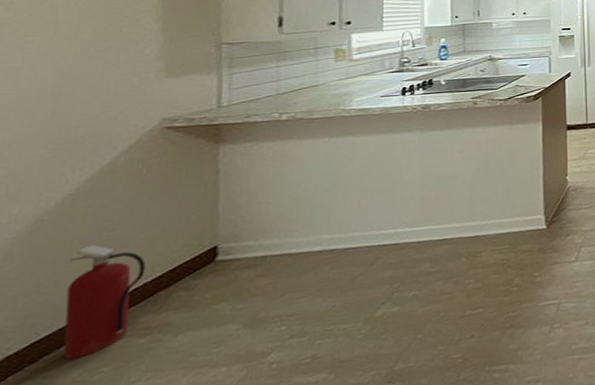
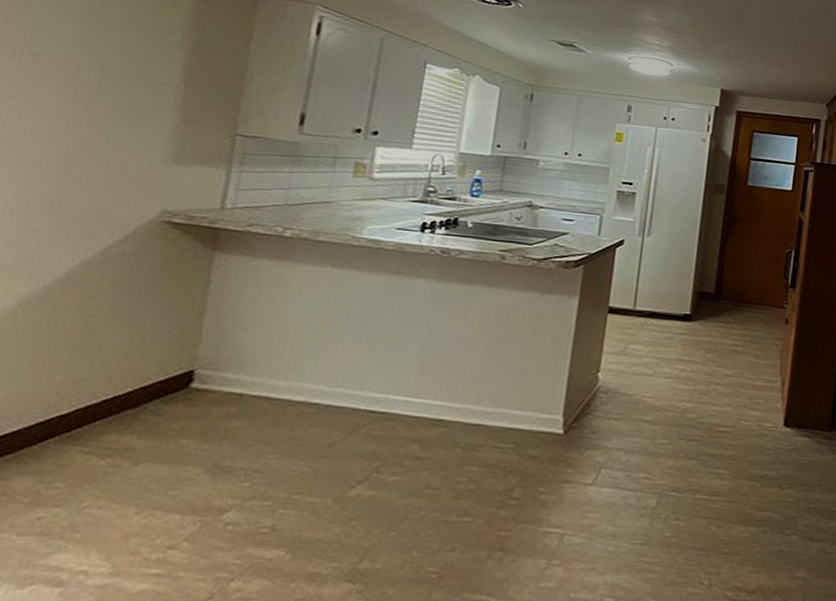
fire extinguisher: present [63,244,146,360] -> none [23,339,120,466]

